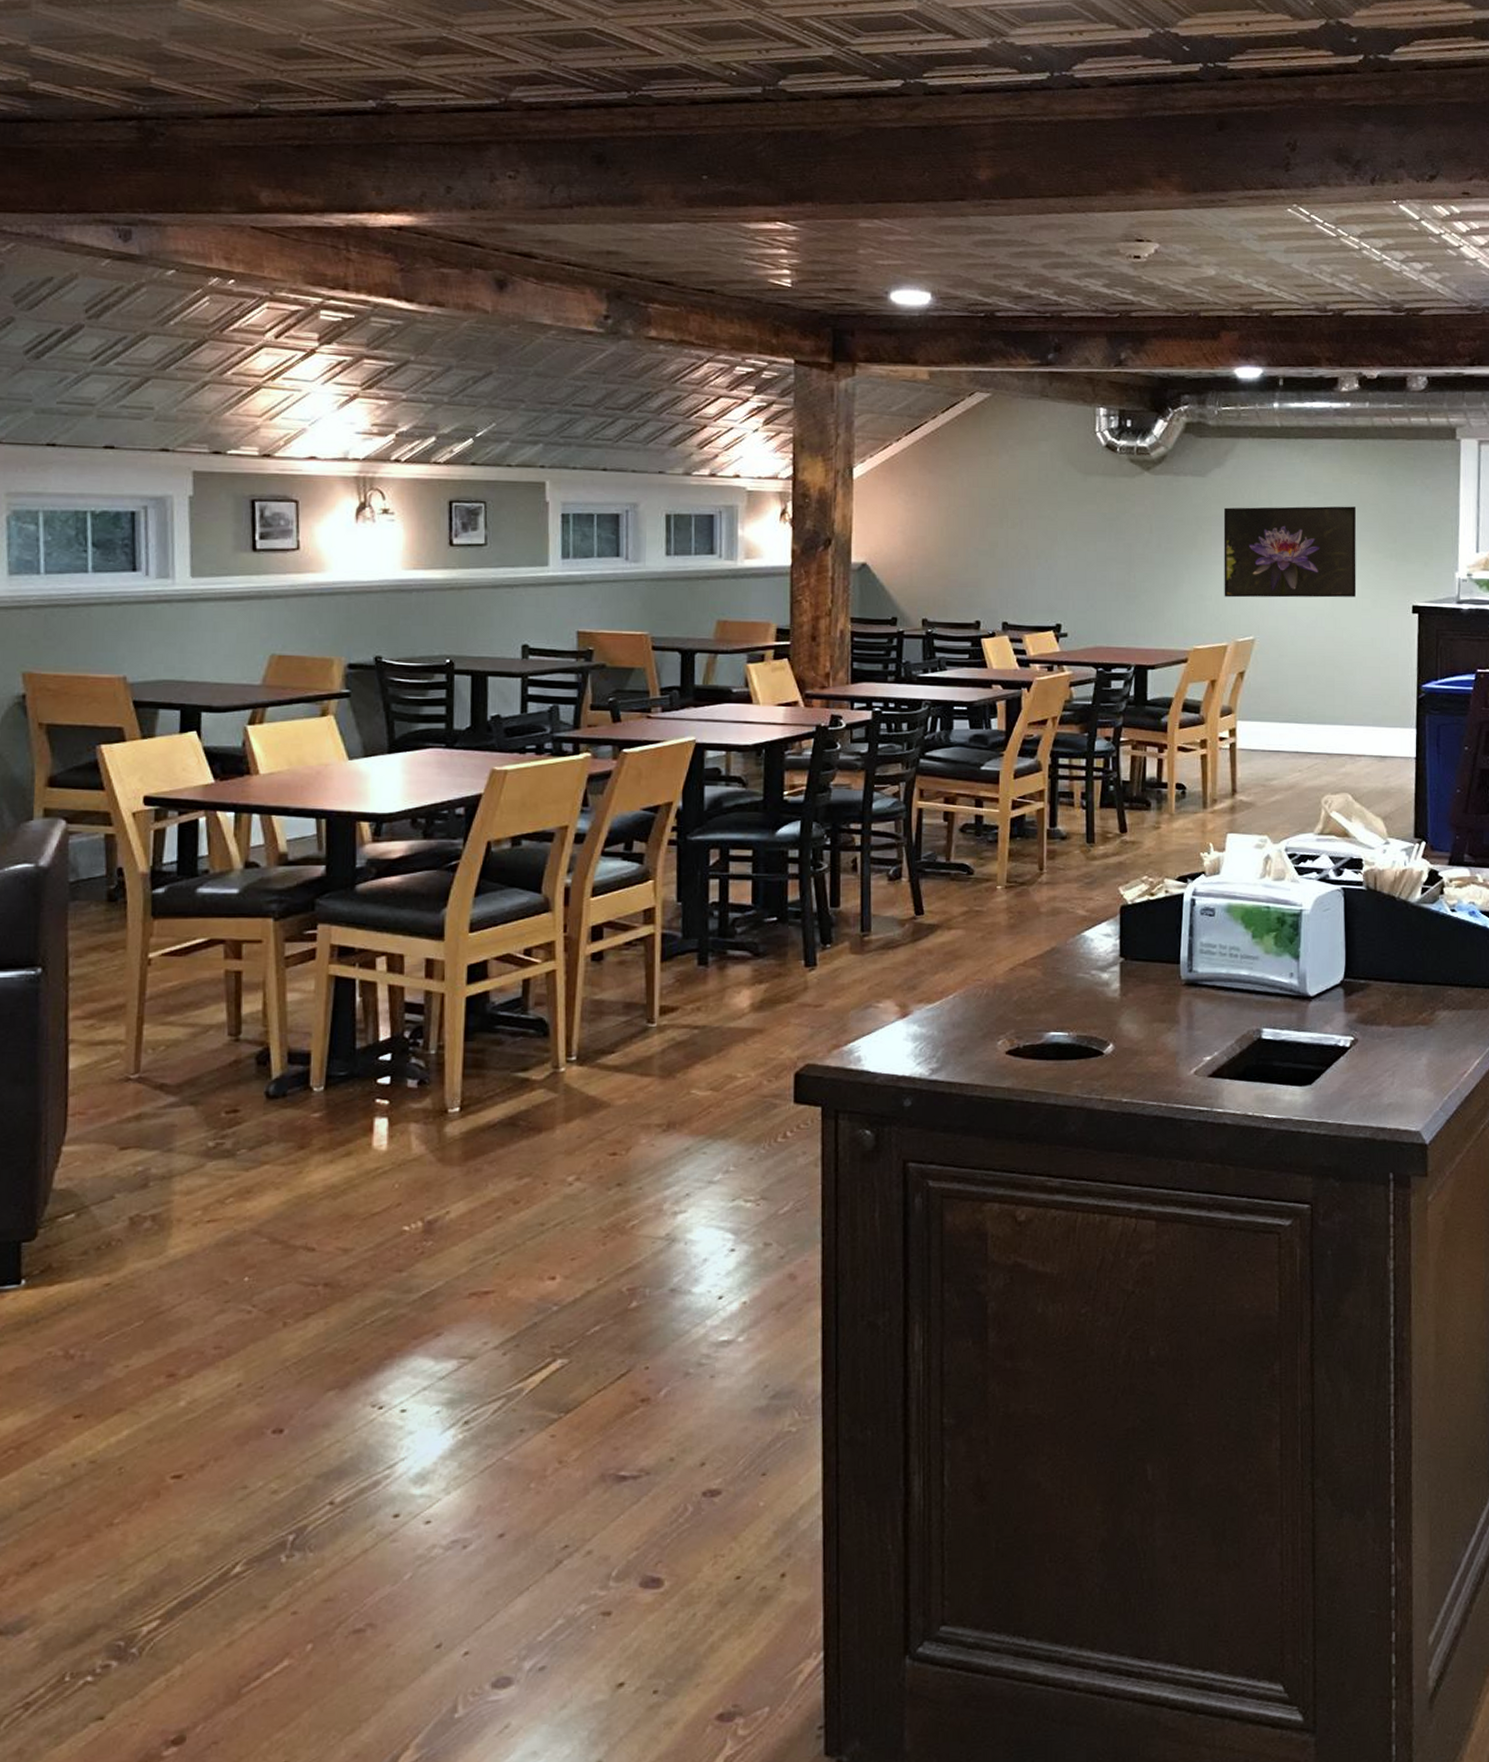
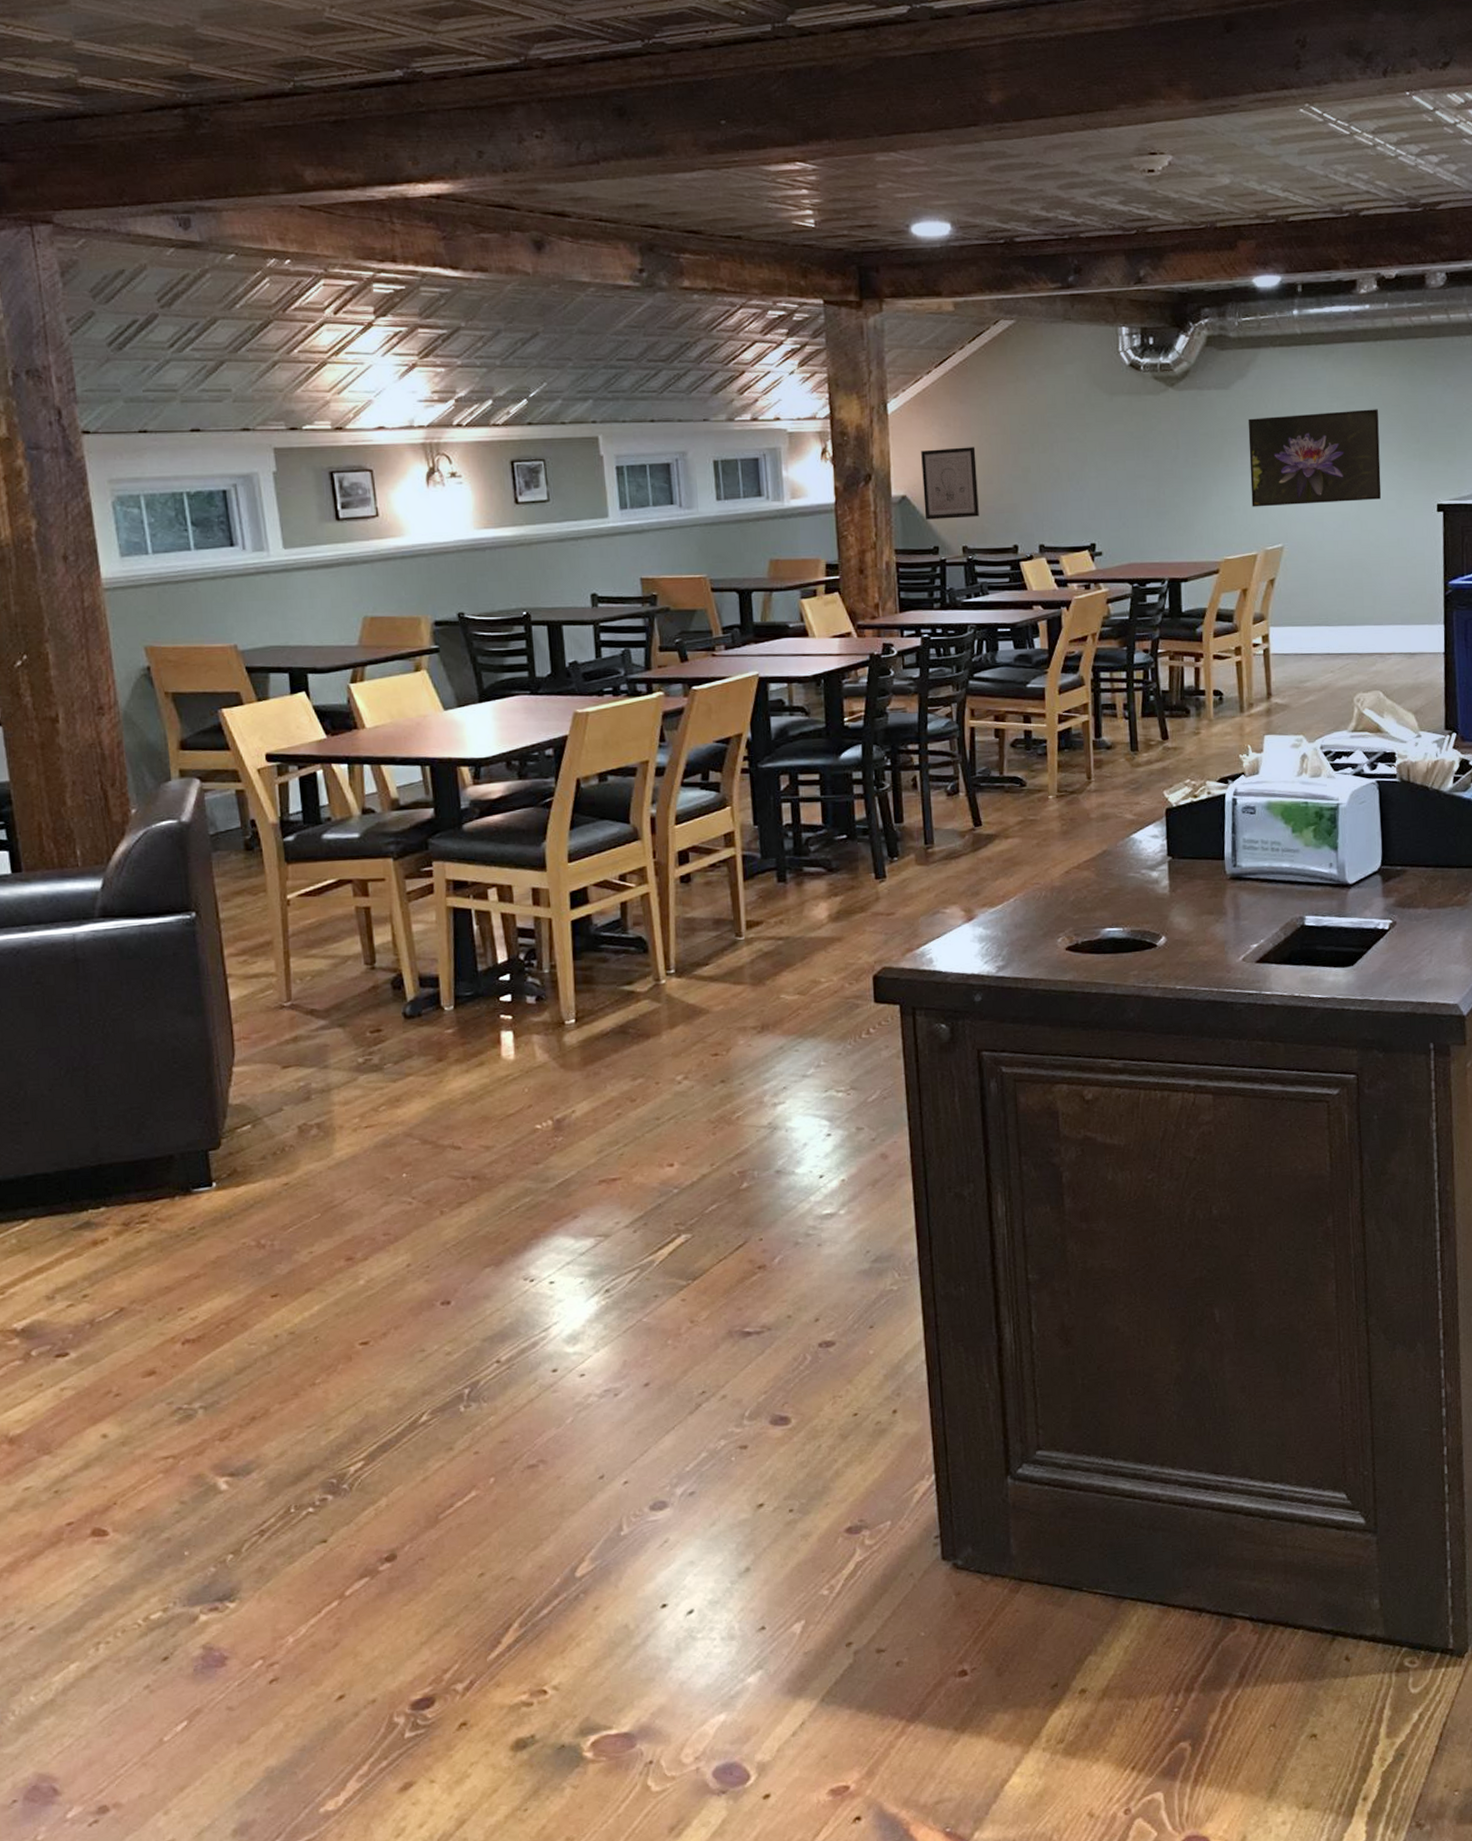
wall art: none [884,517,942,590] -> present [921,447,979,520]

